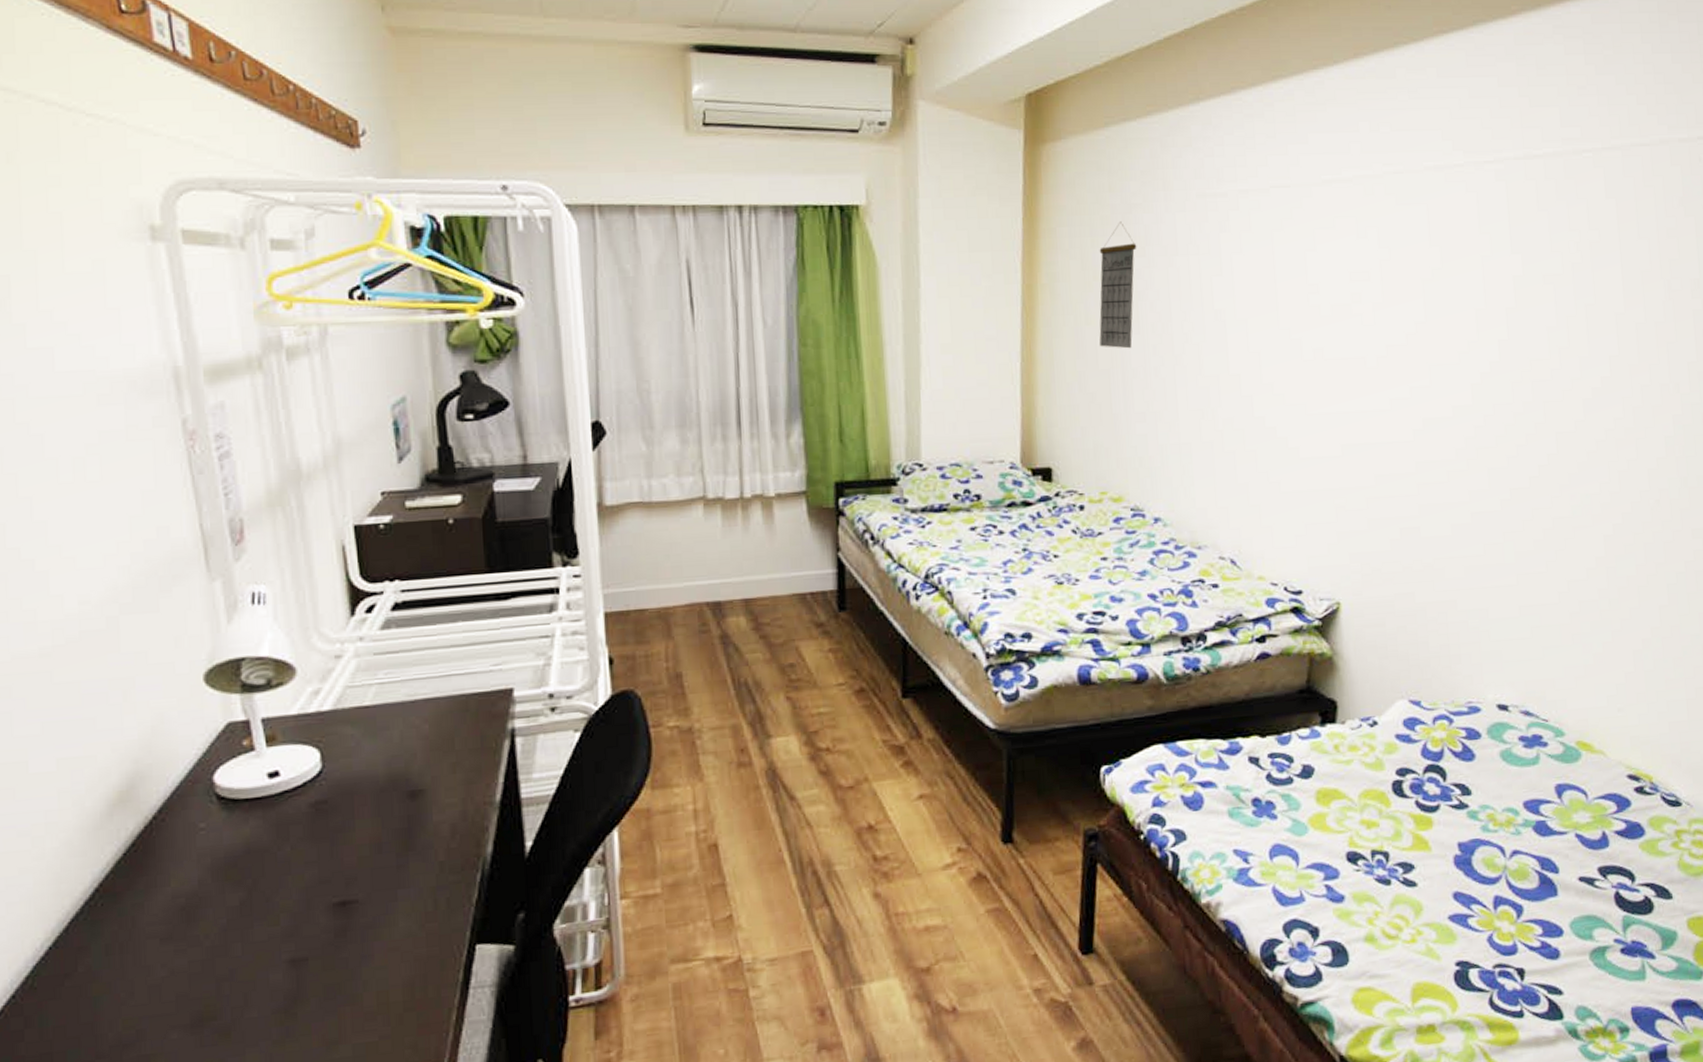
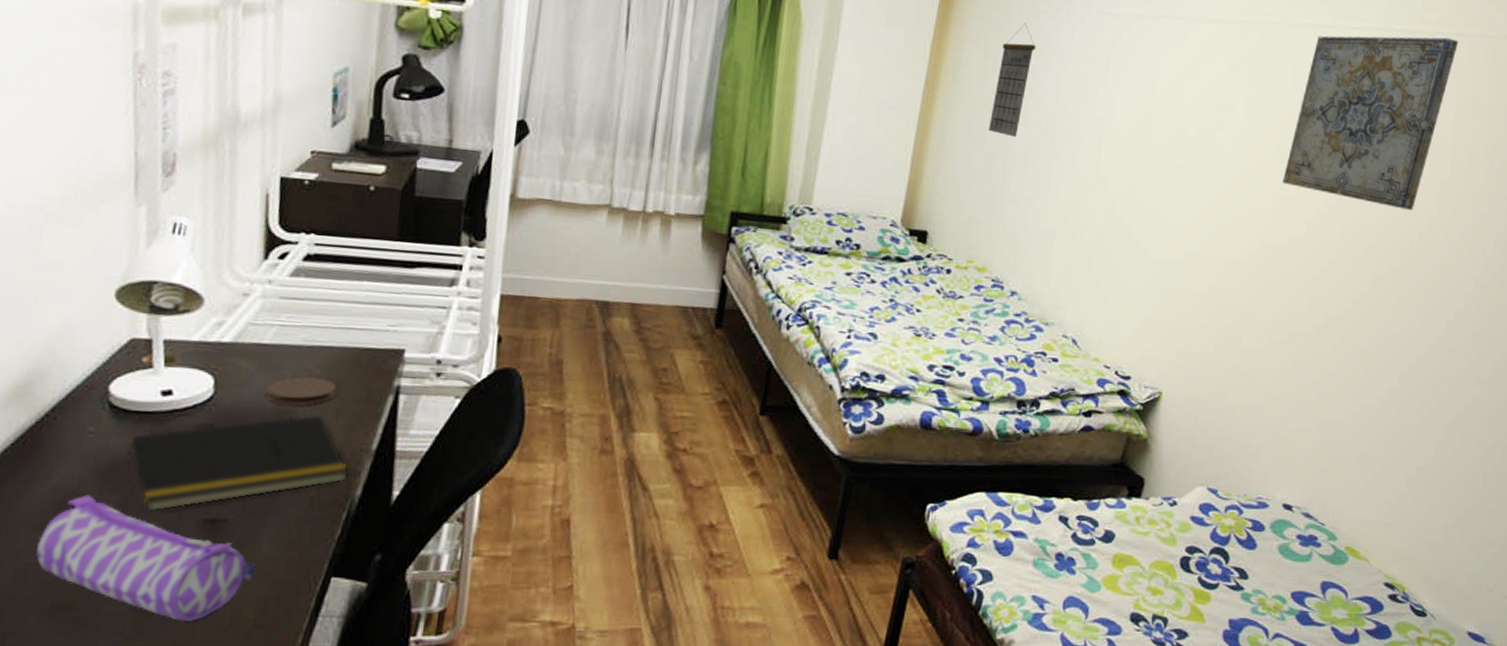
pencil case: none [167,895,396,1016] -> present [36,495,256,622]
notepad: none [243,773,477,905] -> present [126,414,350,513]
coaster: none [375,733,449,769] -> present [265,377,337,406]
wall art: none [1435,154,1610,354] -> present [1282,36,1459,210]

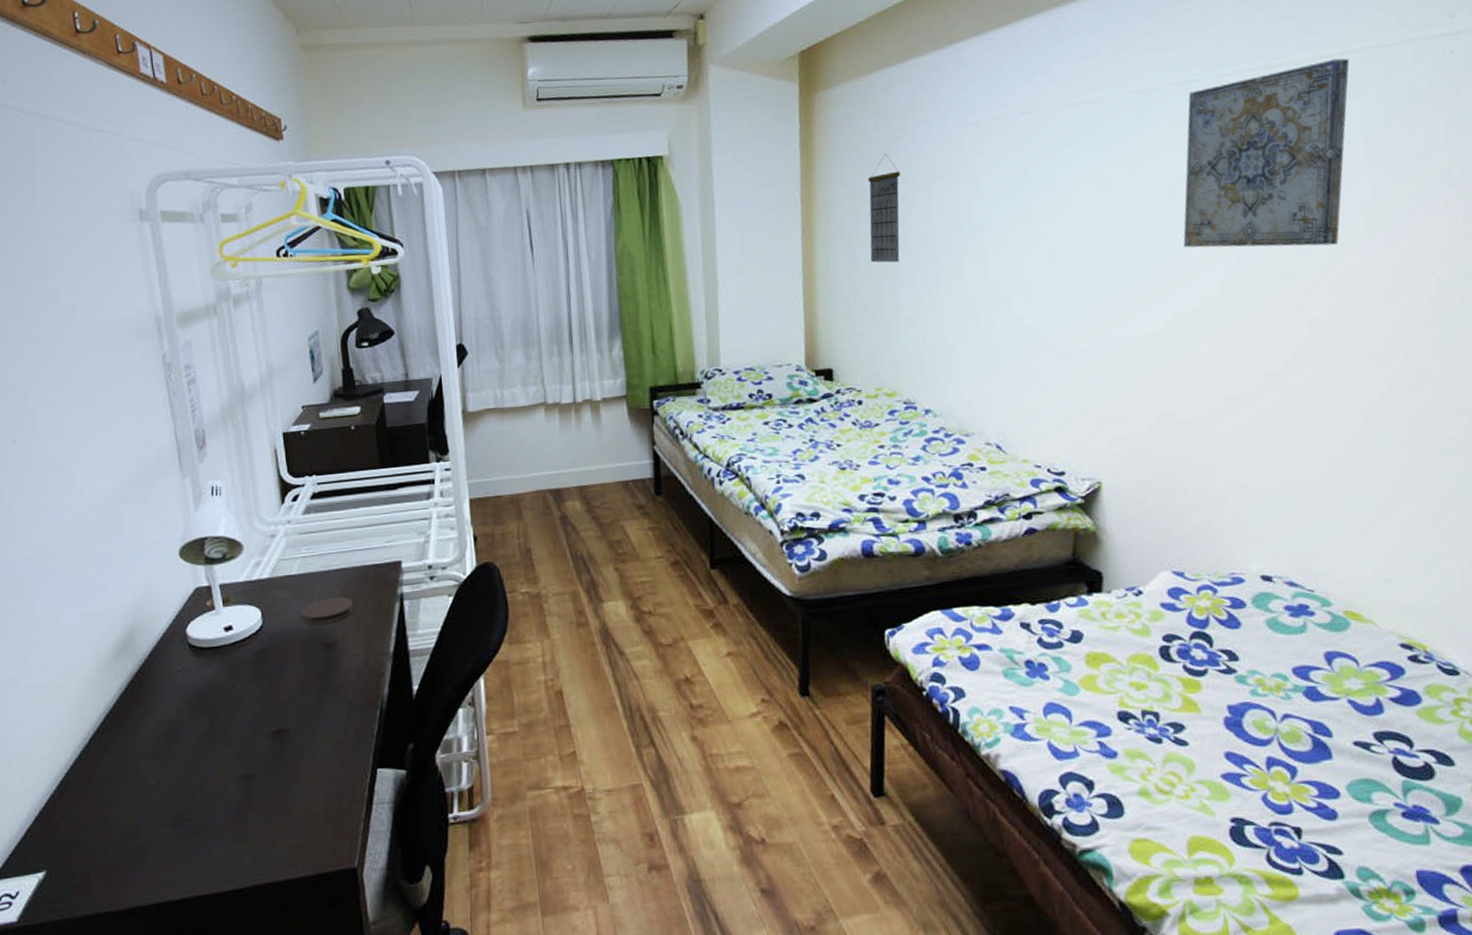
pencil case: present [36,495,256,622] -> none [155,722,318,822]
notepad: present [126,414,350,513] -> none [207,628,376,731]

